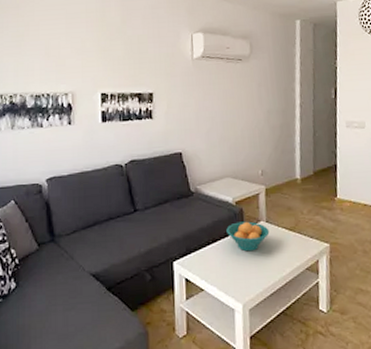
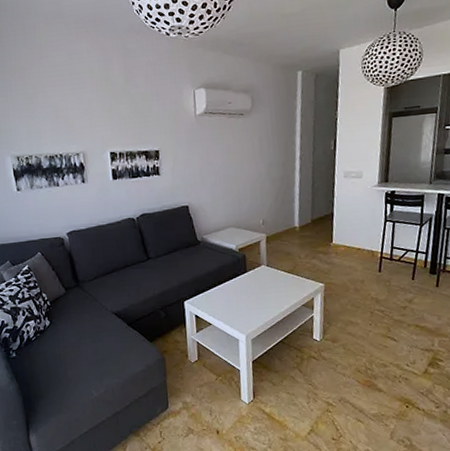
fruit bowl: present [226,221,270,252] -> none [231,265,270,292]

